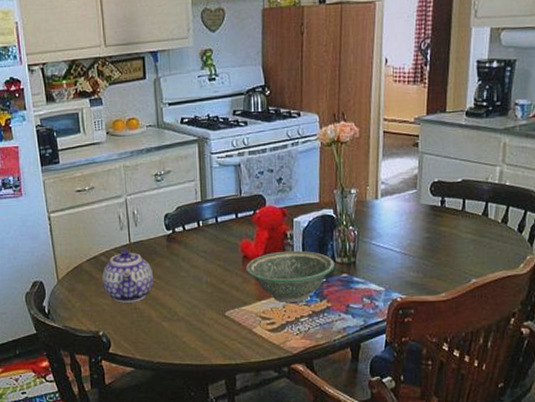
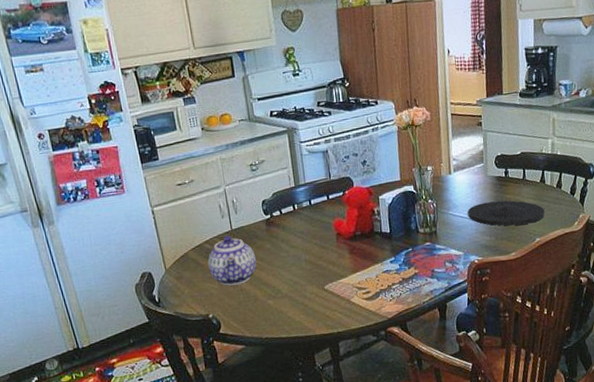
bowl: present [245,250,335,303] -> none [339,224,419,273]
plate: none [394,233,485,263] -> present [468,200,545,226]

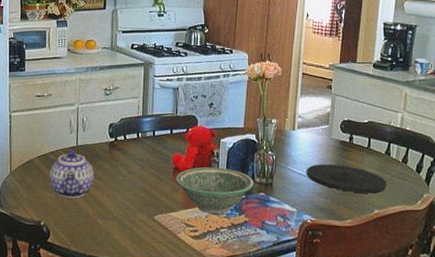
bowl: none [339,224,419,273] -> present [175,167,254,214]

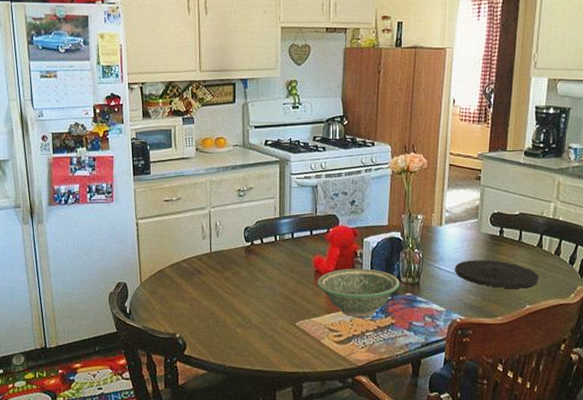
teapot: present [49,150,95,199] -> none [182,257,231,308]

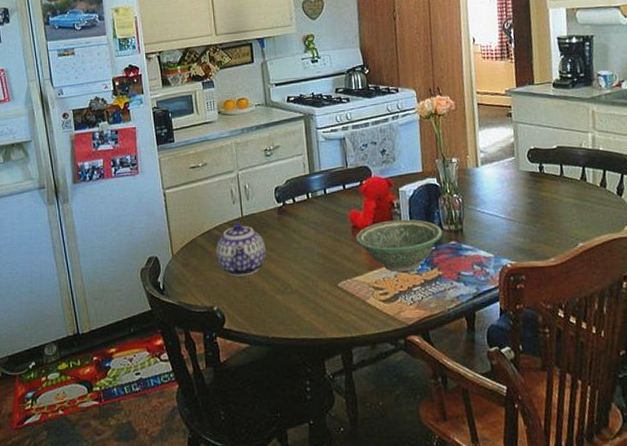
teapot: none [182,257,231,308] -> present [216,222,267,277]
plate: present [455,260,539,288] -> none [498,198,588,227]

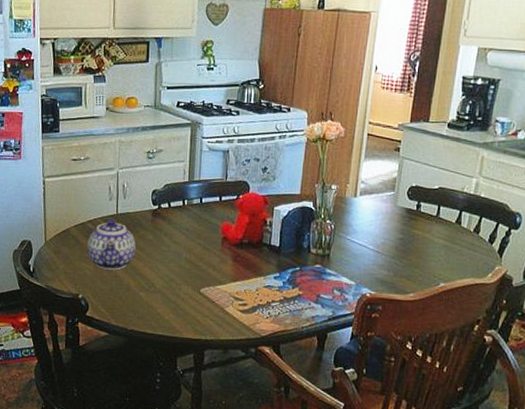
bowl: present [355,219,443,273] -> none [223,236,309,287]

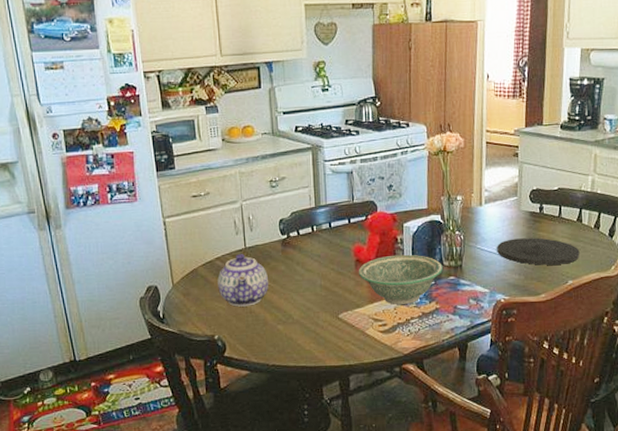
bowl: none [223,236,309,287] -> present [358,254,443,305]
plate: none [368,233,456,266] -> present [497,238,580,265]

